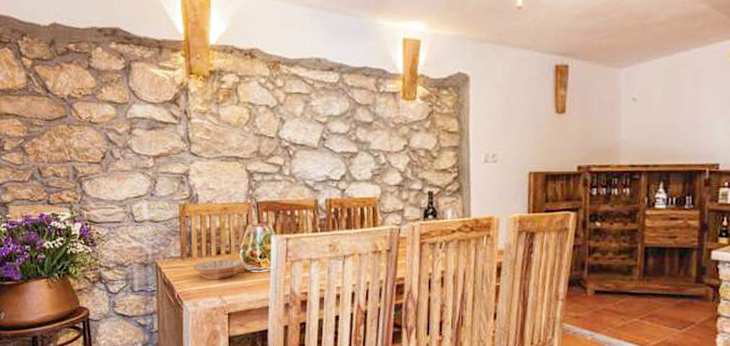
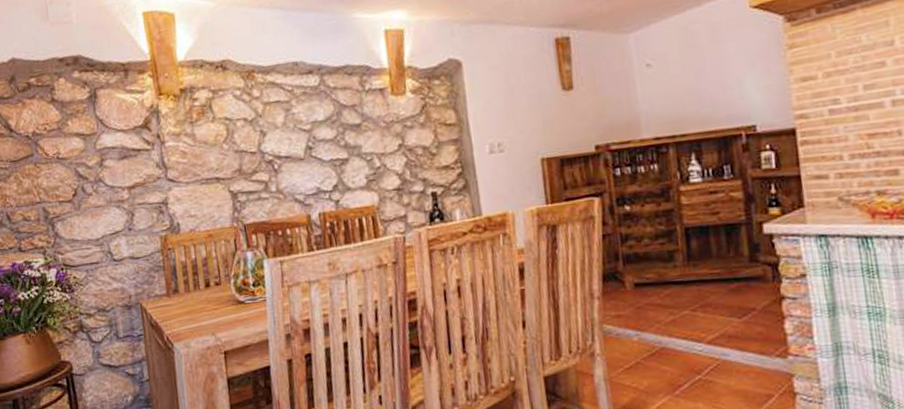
bowl: present [192,260,244,279] -> none [180,291,237,316]

